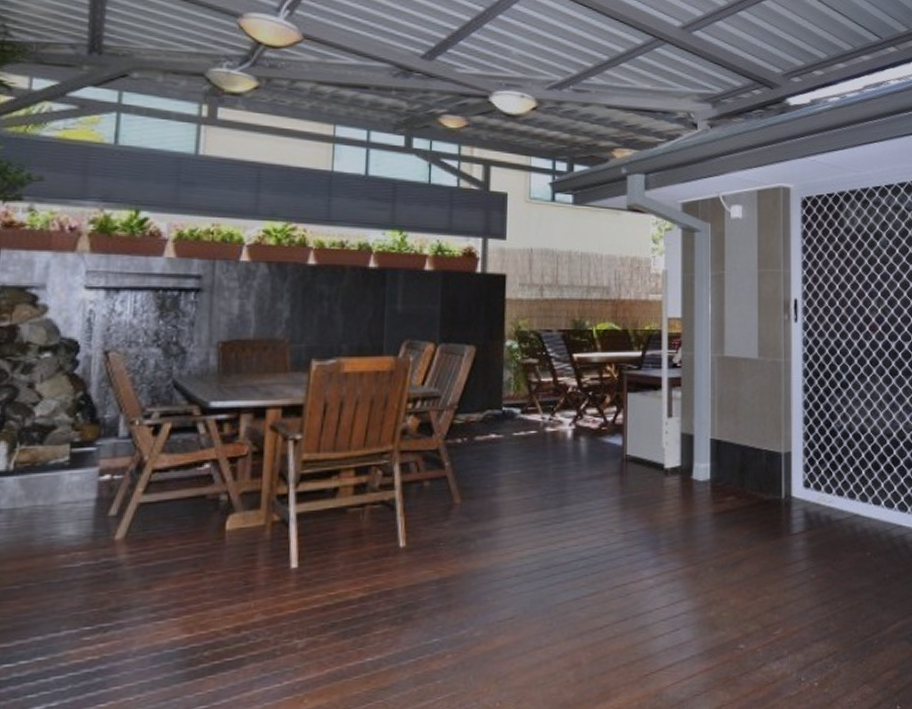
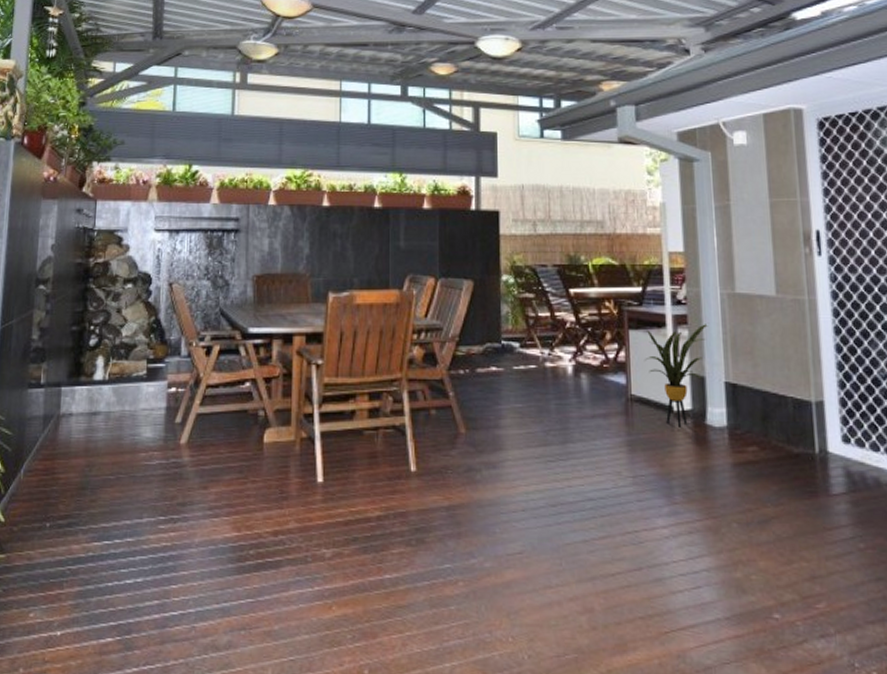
house plant: none [640,385,699,483] -> present [644,324,708,427]

